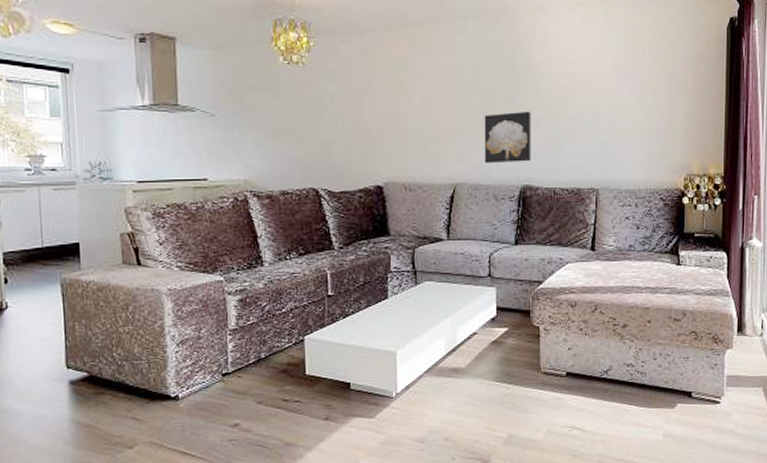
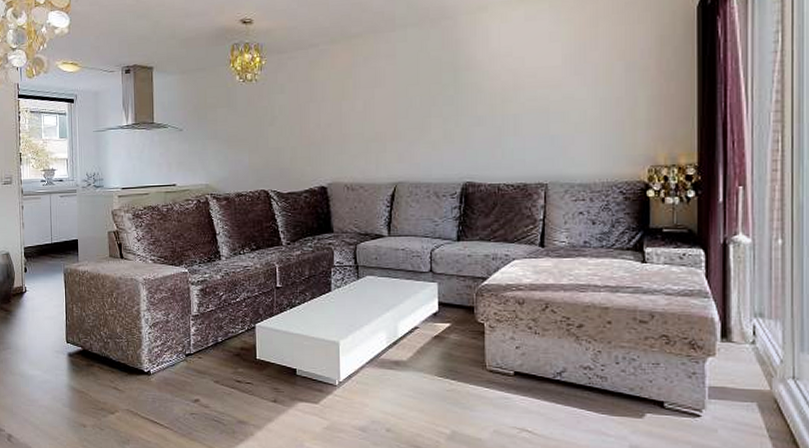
wall art: present [484,111,532,164] -> none [424,109,474,162]

